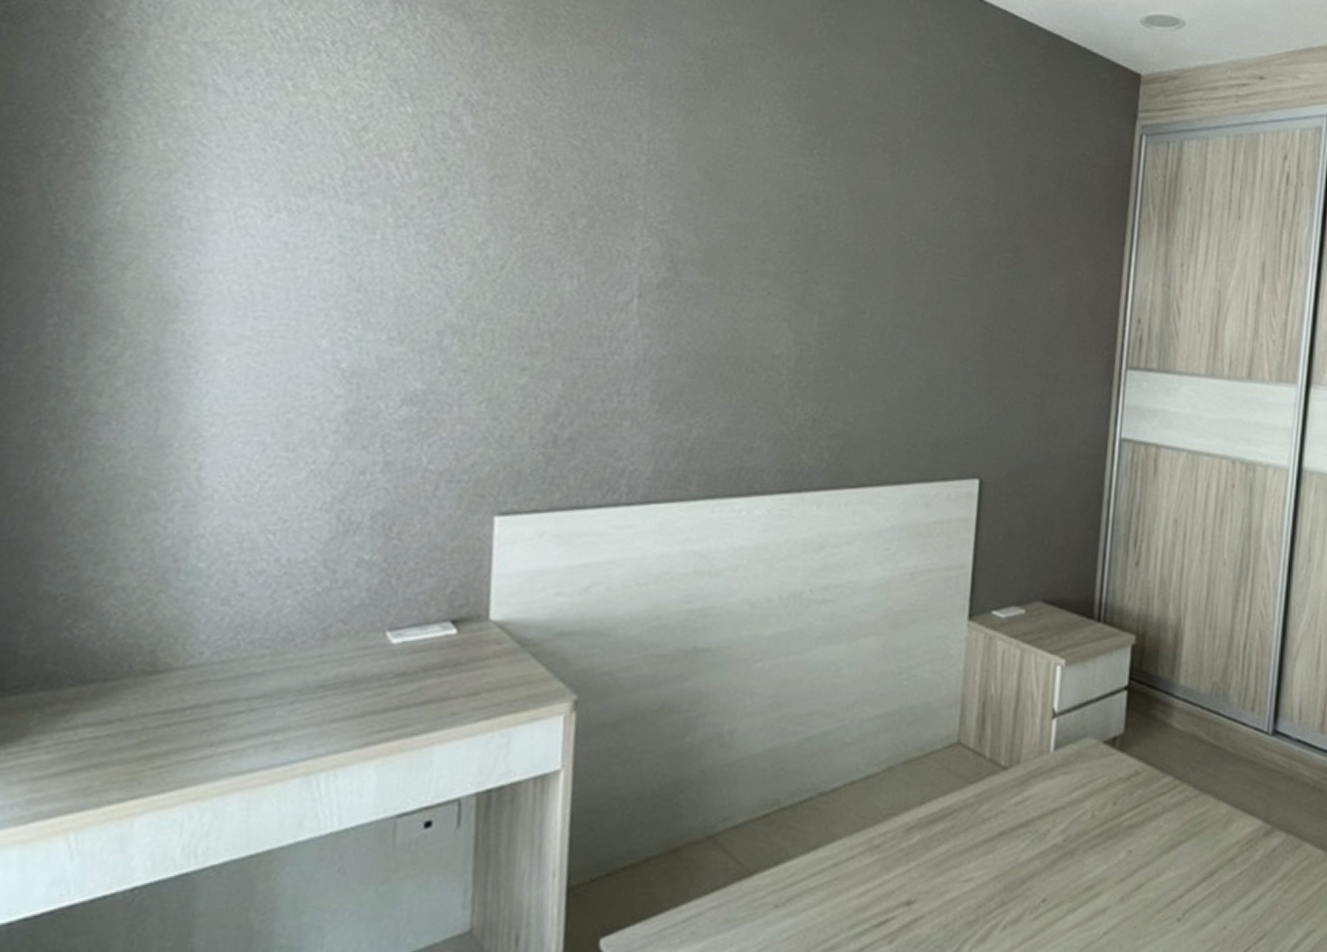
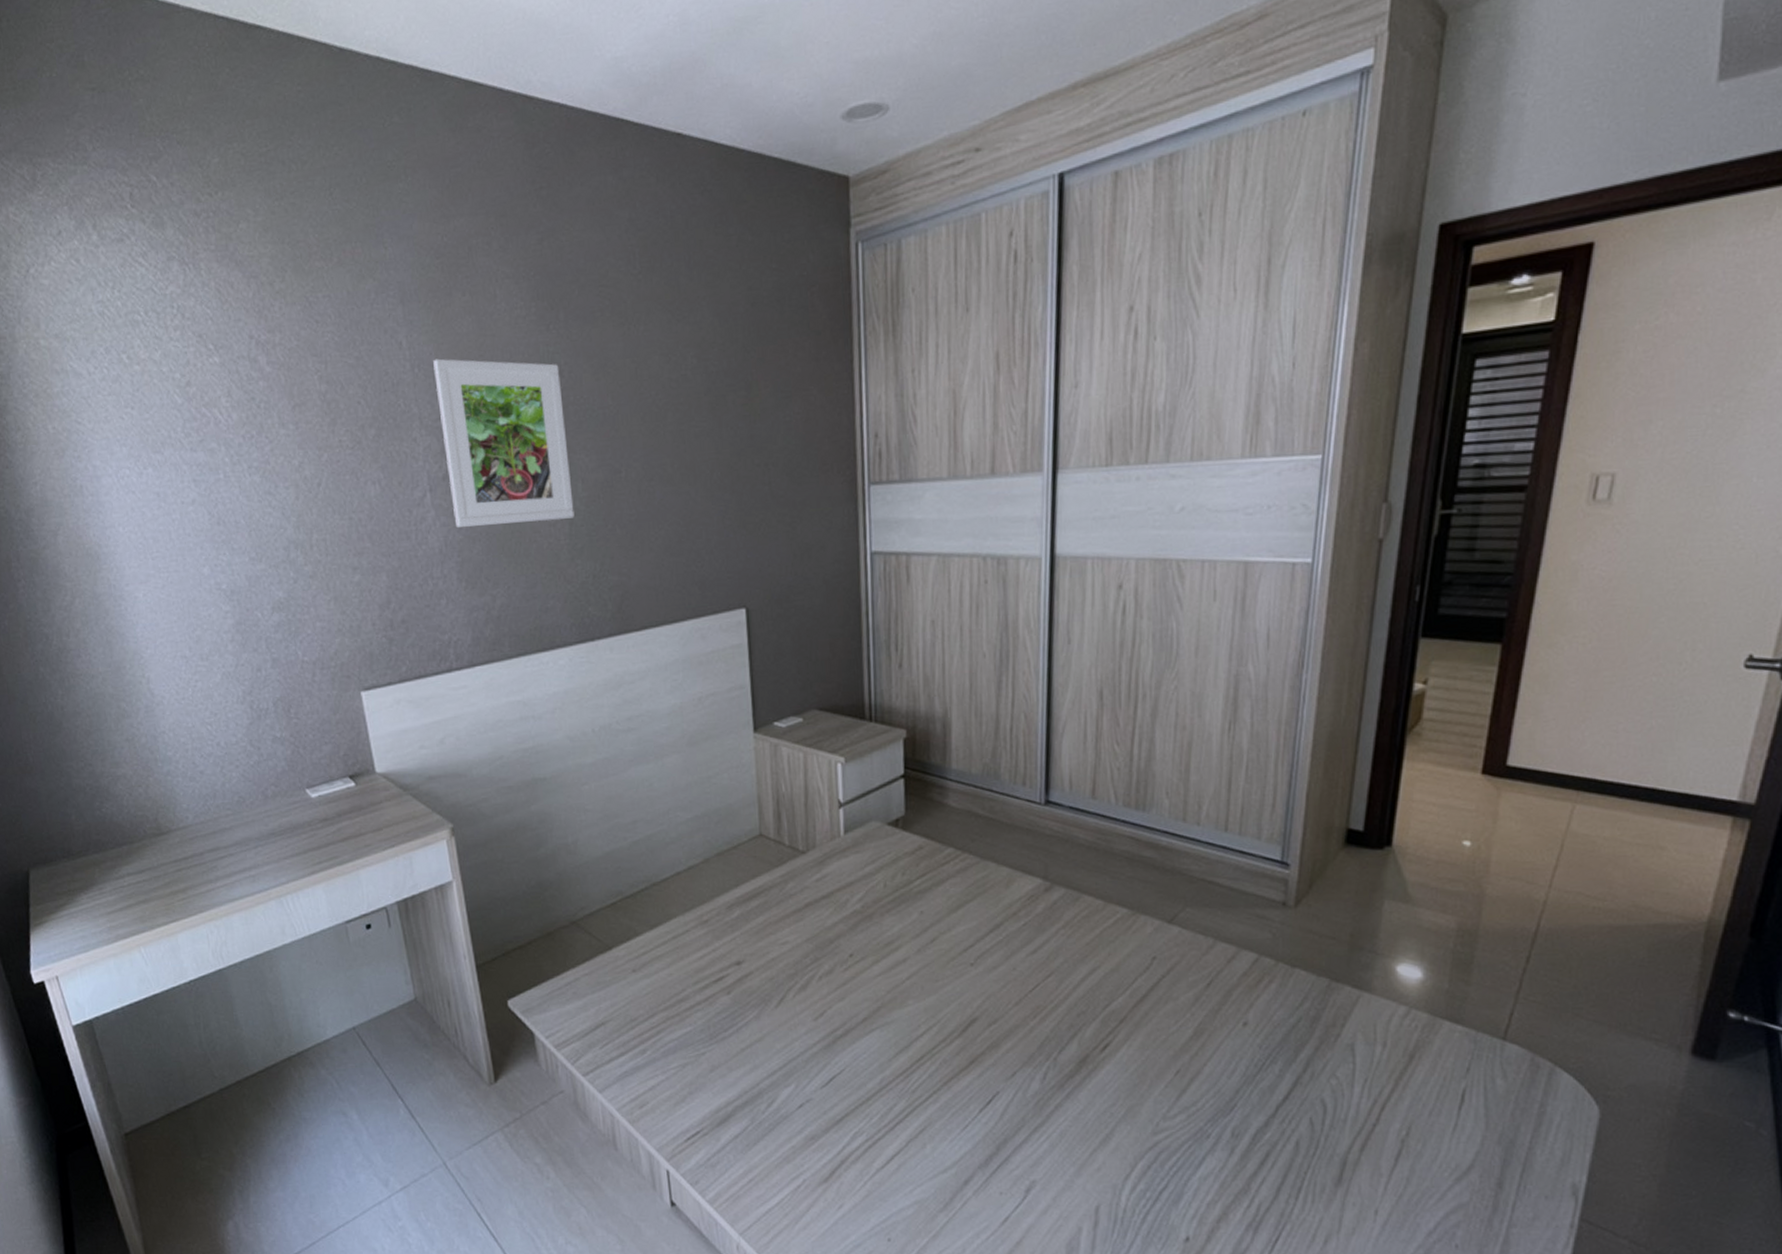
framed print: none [661,159,816,353] -> present [433,358,575,527]

